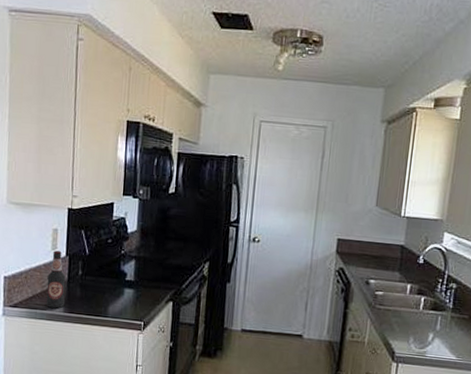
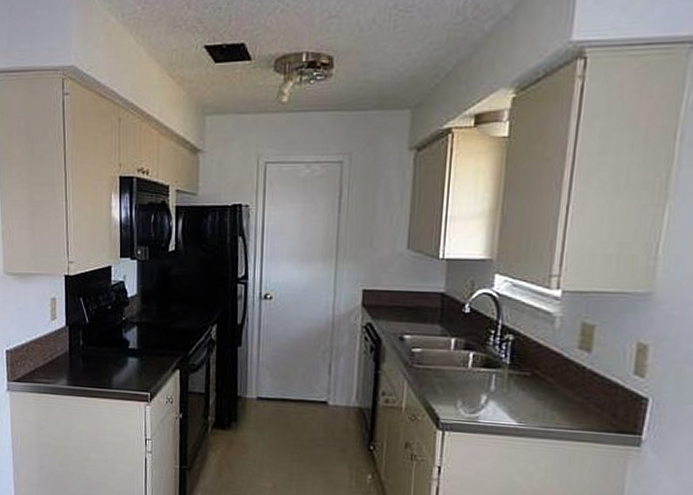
bottle: present [46,250,66,309] -> none [49,321,67,382]

